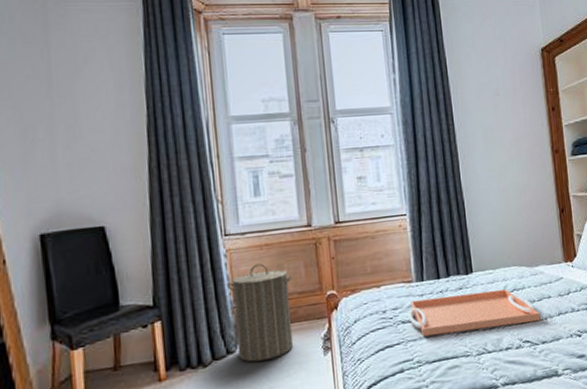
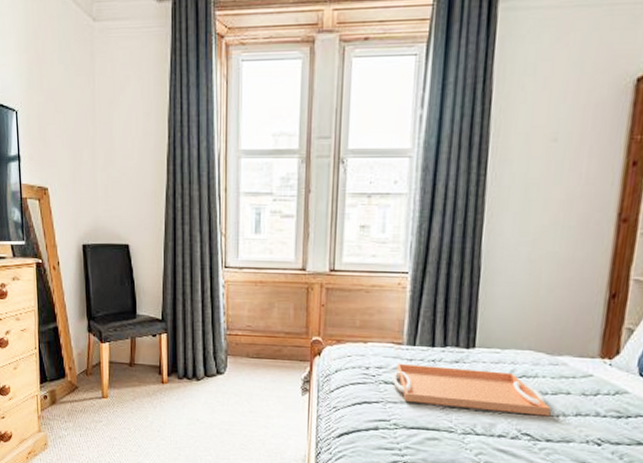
laundry hamper: present [227,263,294,362] -> none [222,299,283,387]

